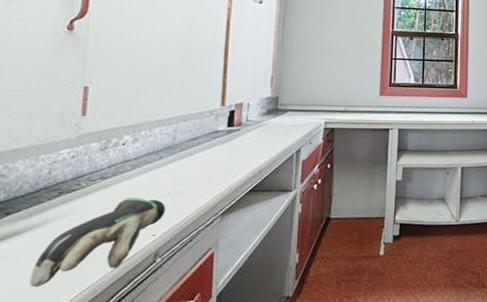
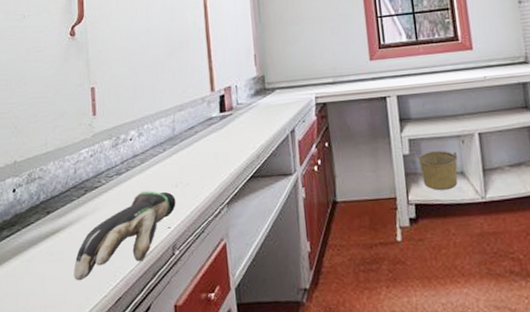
basket: none [409,180,441,214] -> present [419,151,458,191]

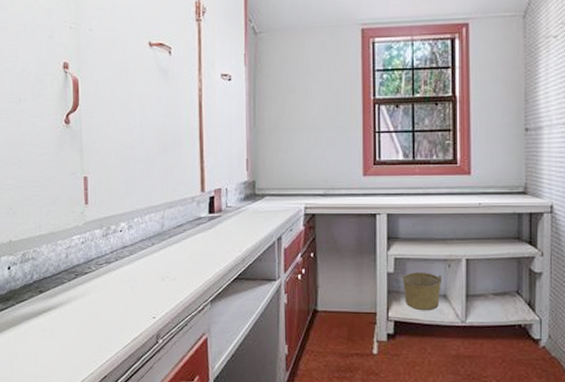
glove: present [73,191,176,281] -> none [63,282,162,357]

